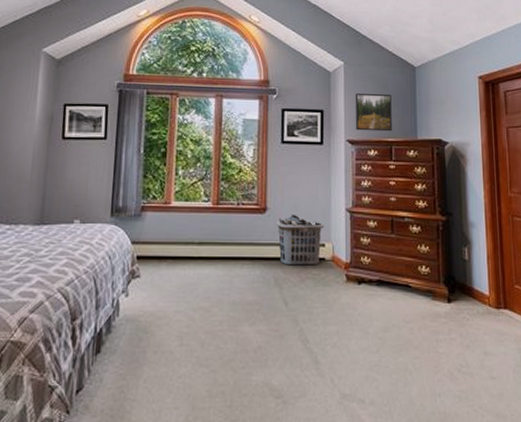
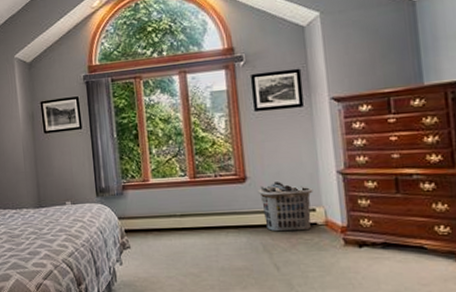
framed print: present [355,93,392,132] -> none [337,38,389,86]

